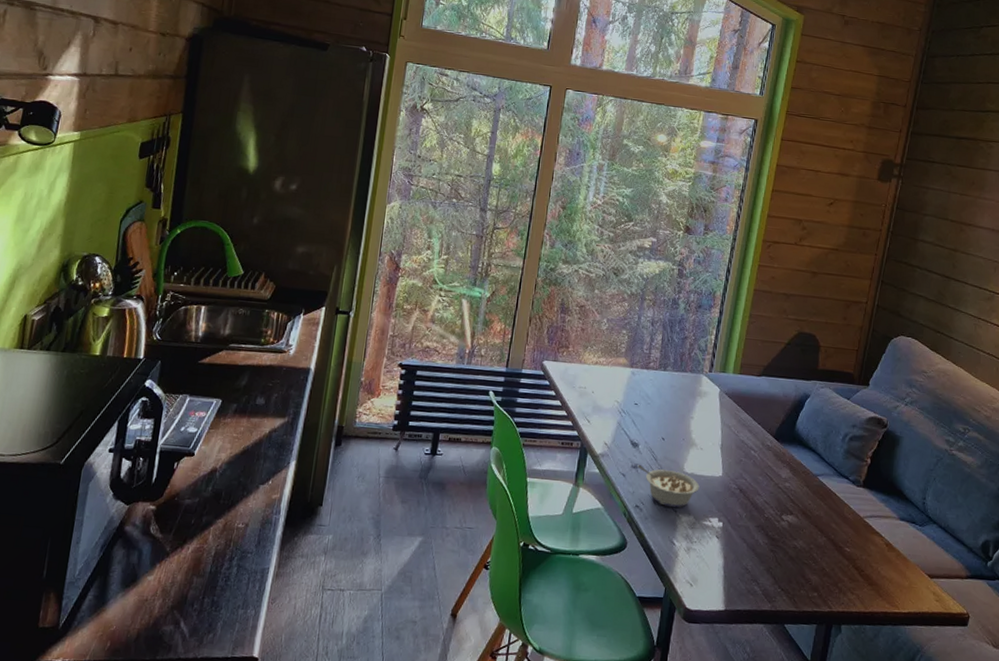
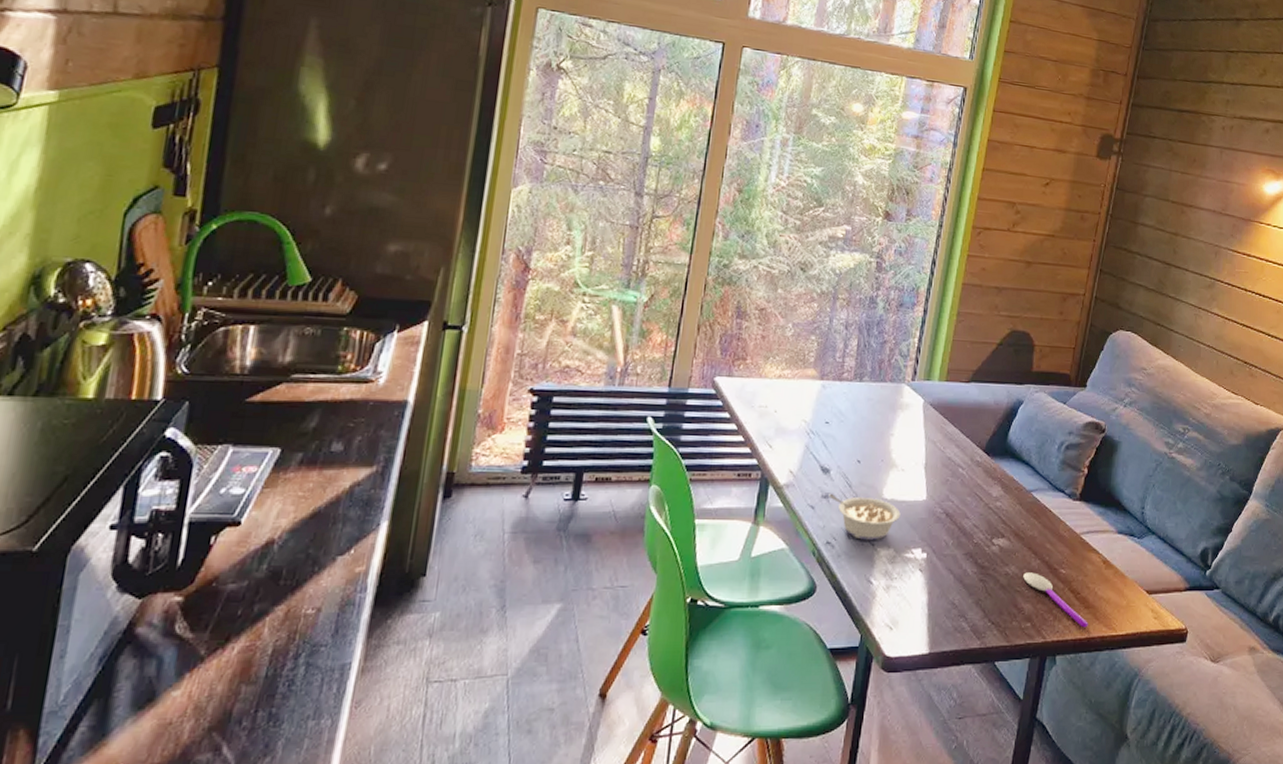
spoon: none [810,547,872,603] -> present [1023,572,1088,628]

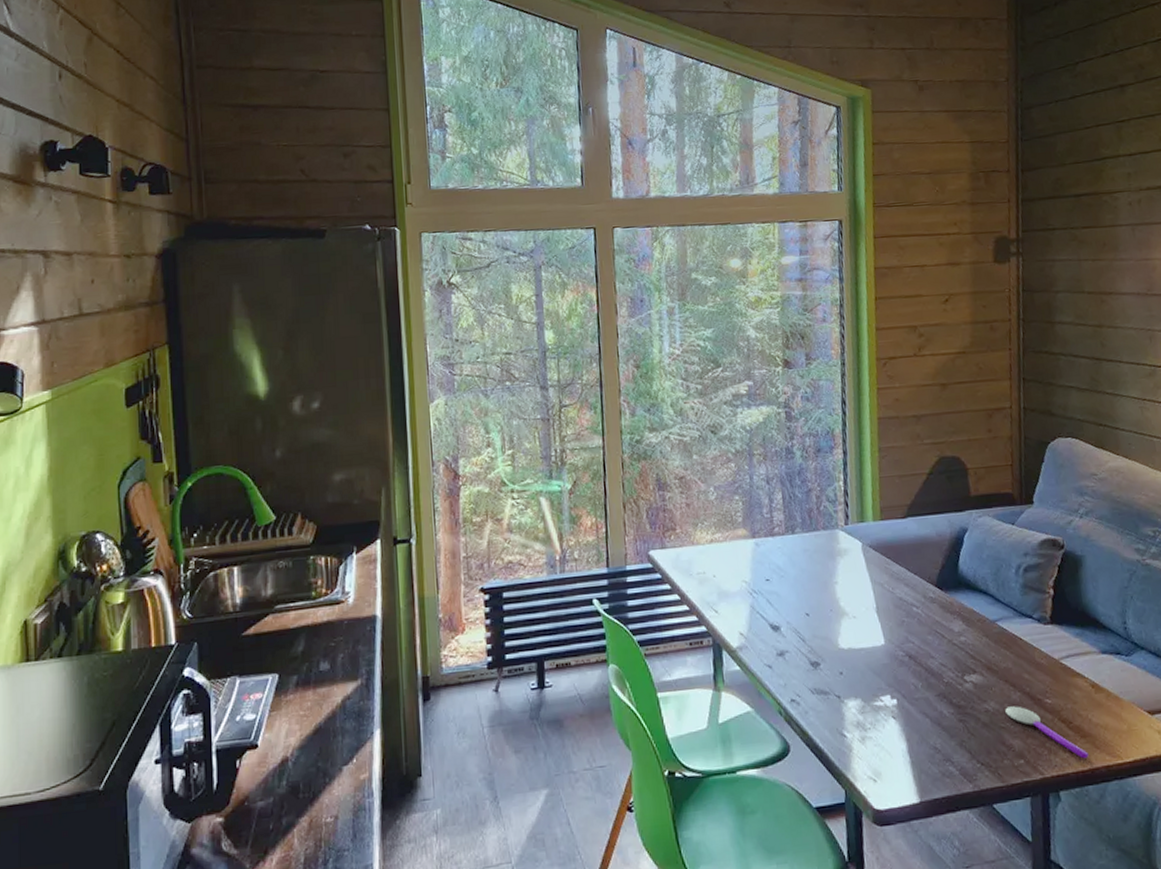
legume: present [829,494,901,541] -> none [784,649,862,694]

